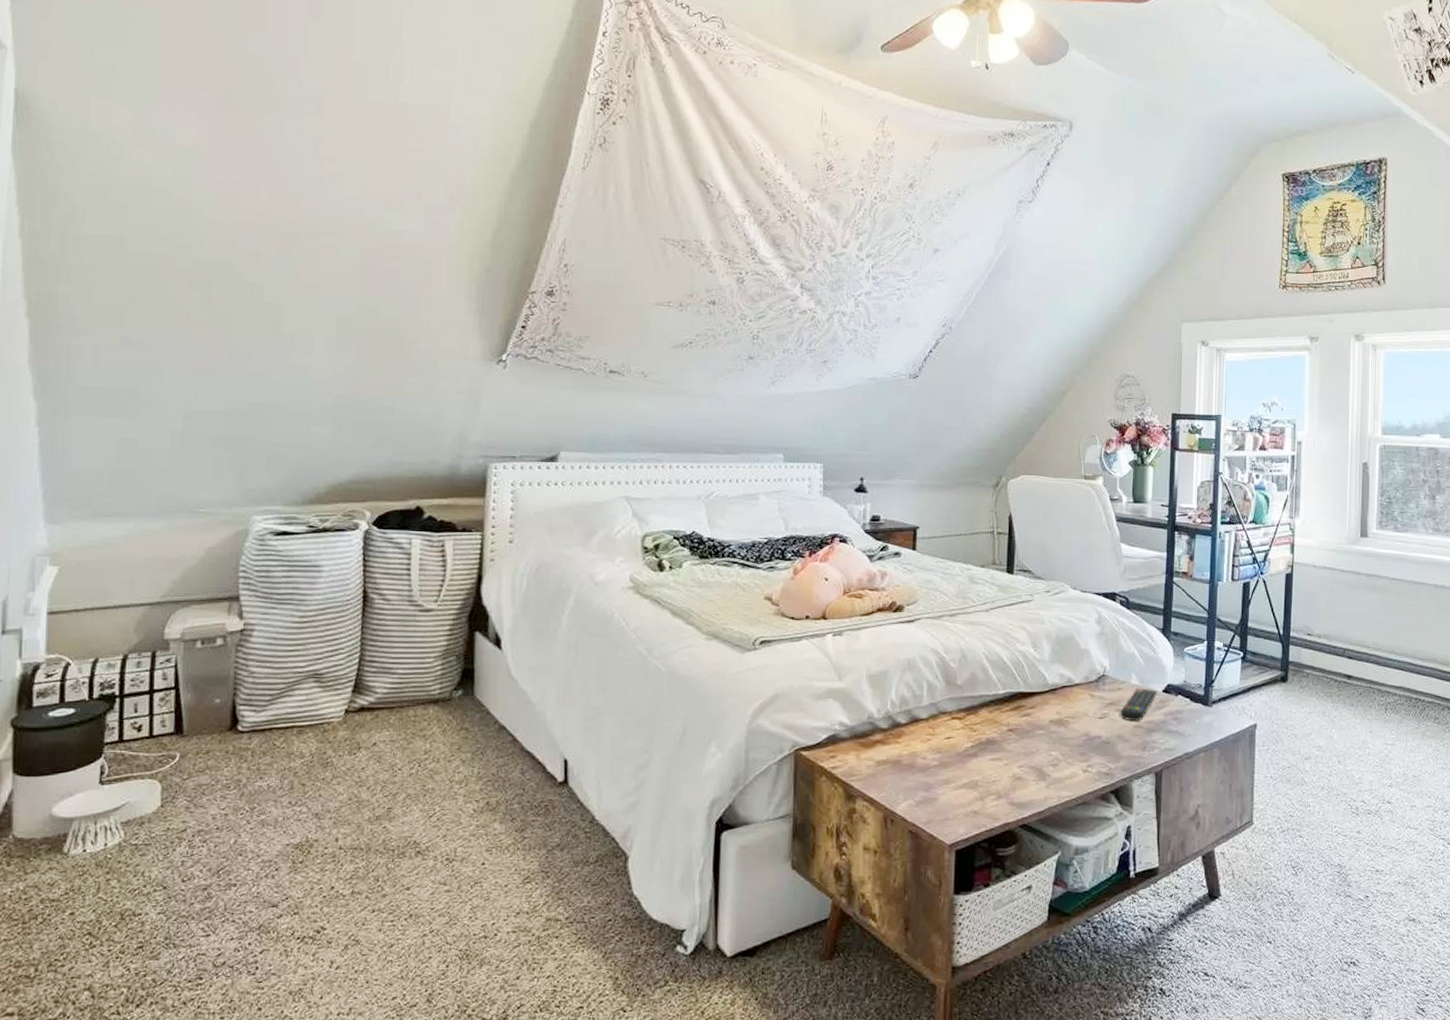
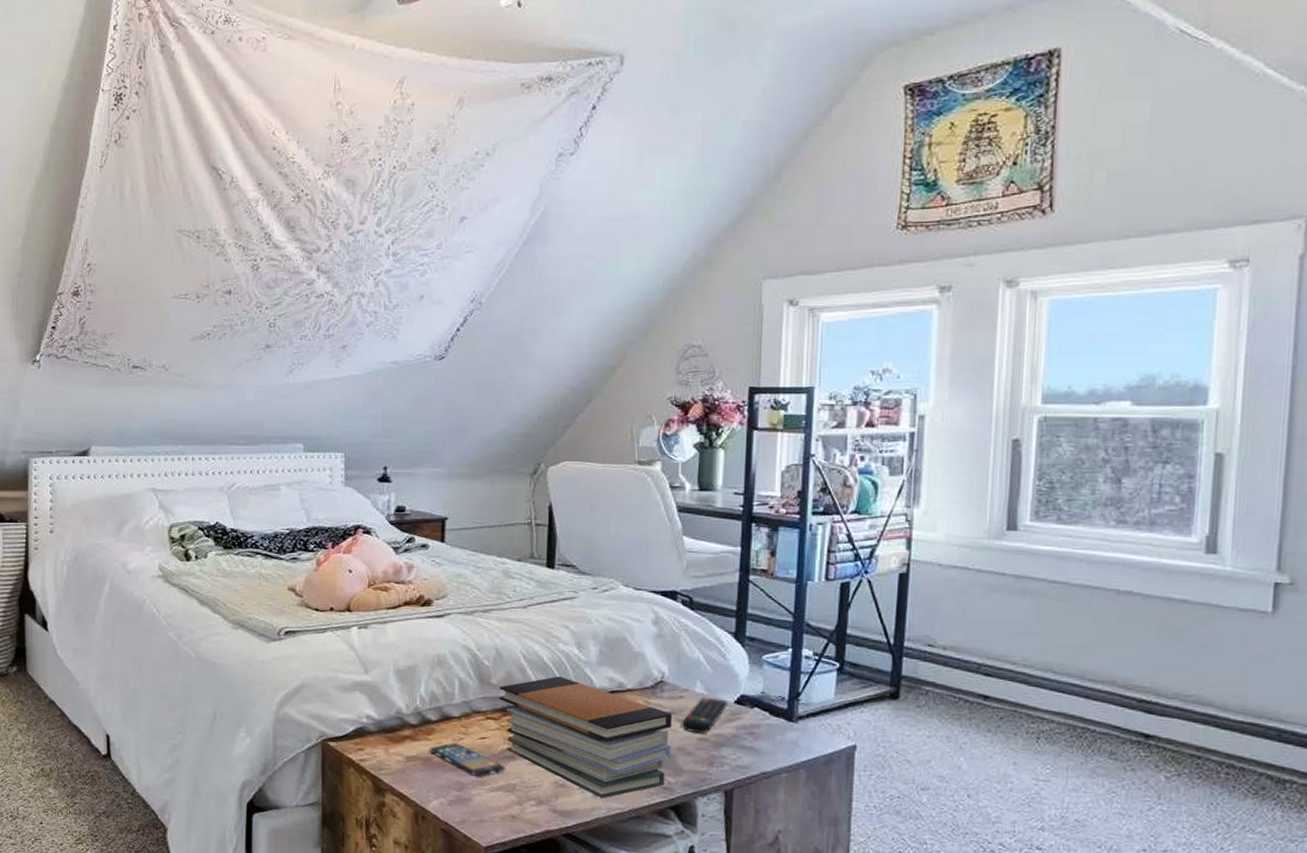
smartphone: none [898,744,969,776] -> present [429,743,505,777]
book stack: none [964,675,1113,788] -> present [499,676,673,799]

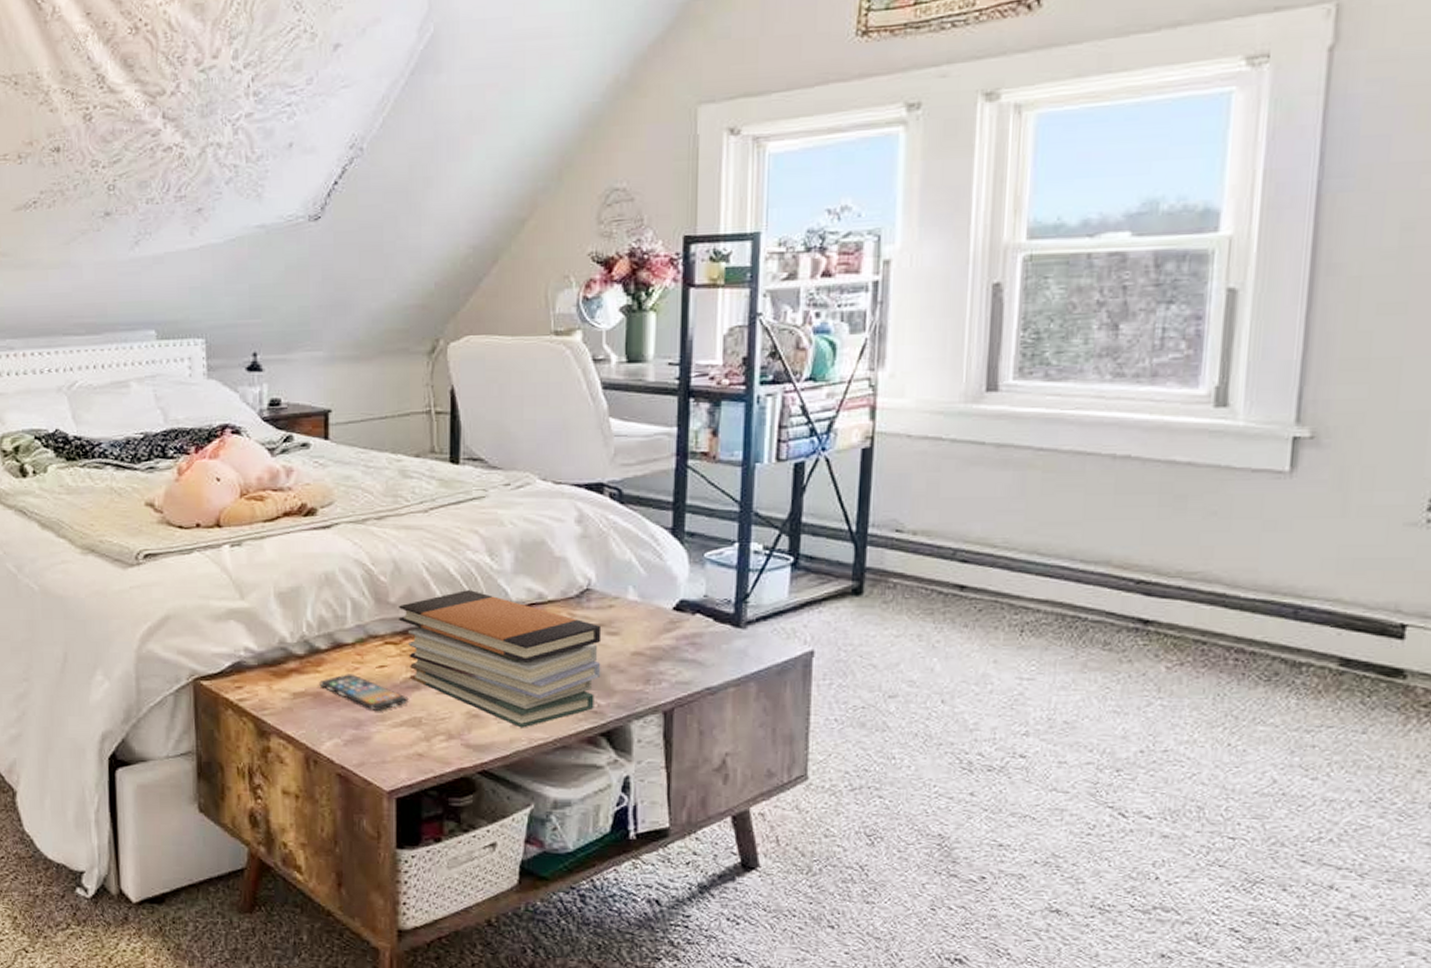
remote control: present [681,697,728,734] -> none [611,605,665,647]

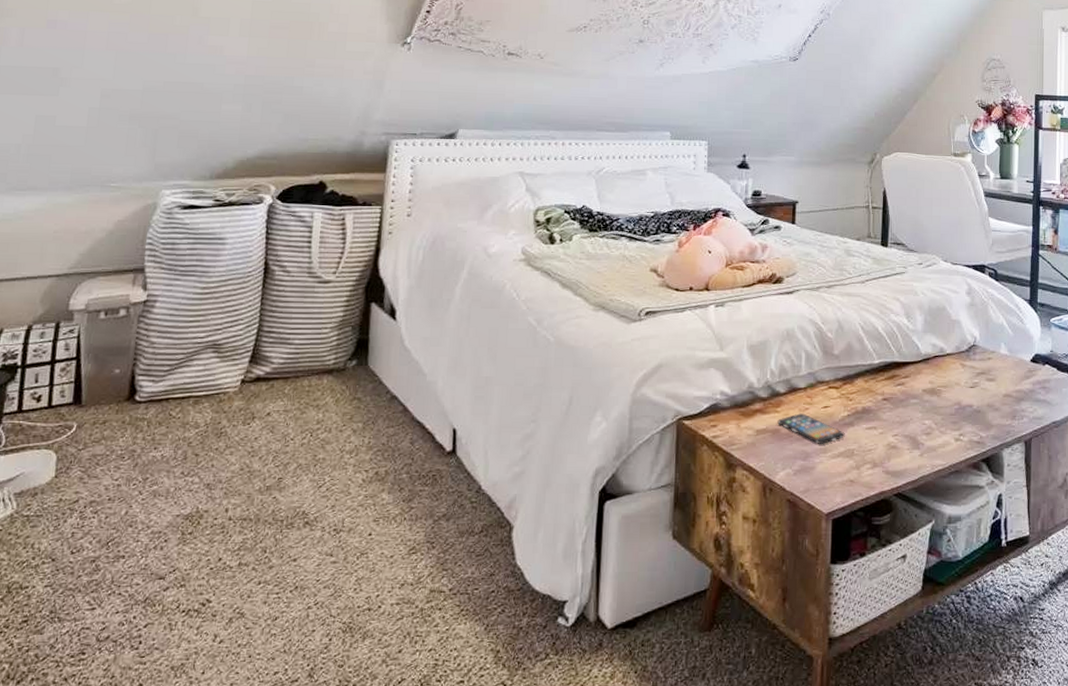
book stack: present [399,590,602,728] -> none [840,345,983,457]

